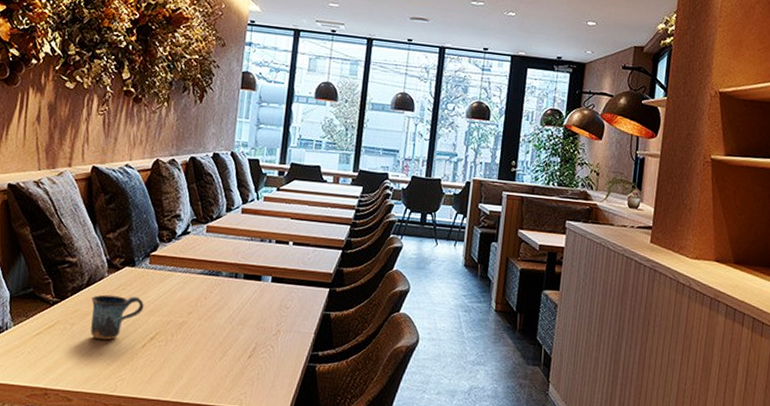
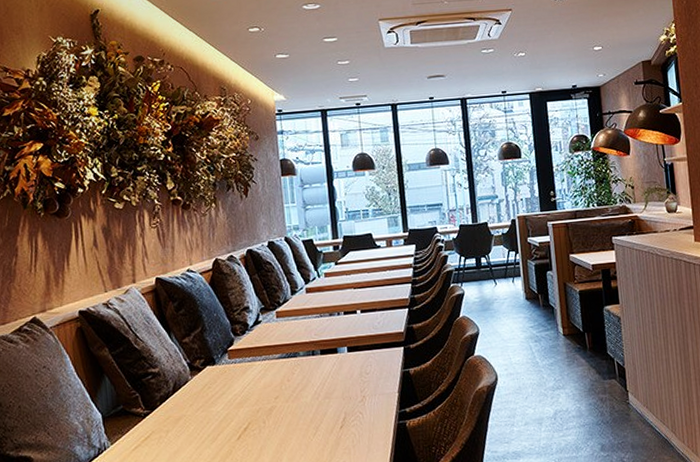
mug: present [90,294,144,340] -> none [180,392,232,441]

